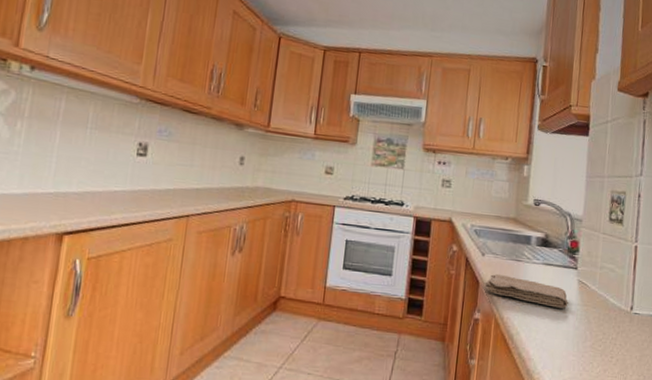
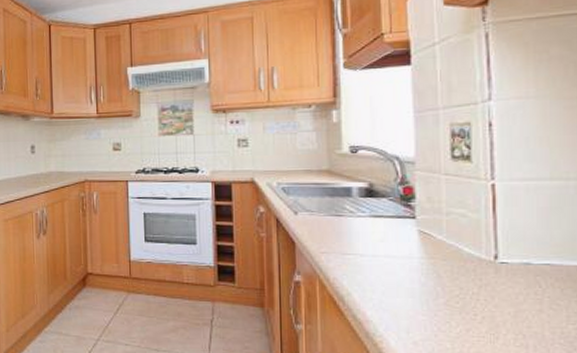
washcloth: present [485,273,568,308] -> none [303,232,409,263]

